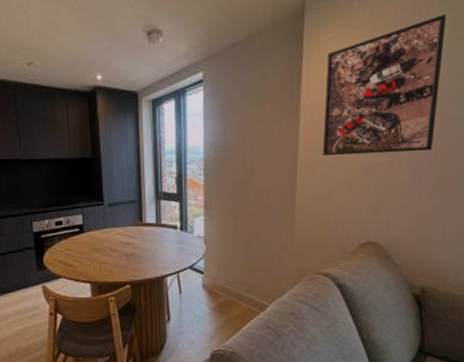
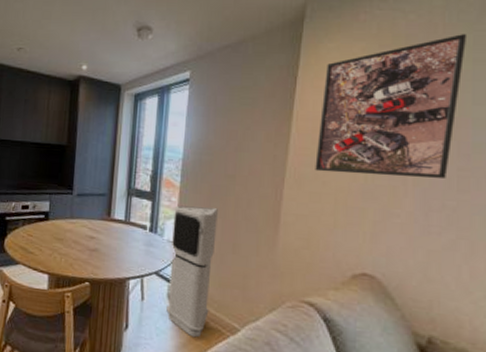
air purifier: none [201,201,241,319] -> present [166,205,218,338]

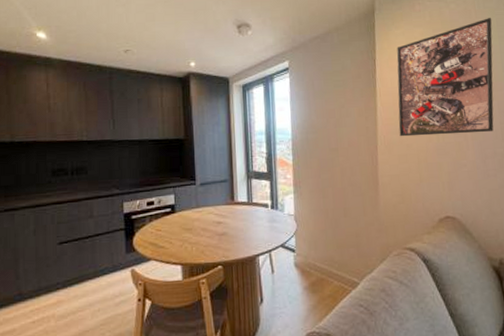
air purifier: present [166,205,218,338] -> none [290,179,332,298]

